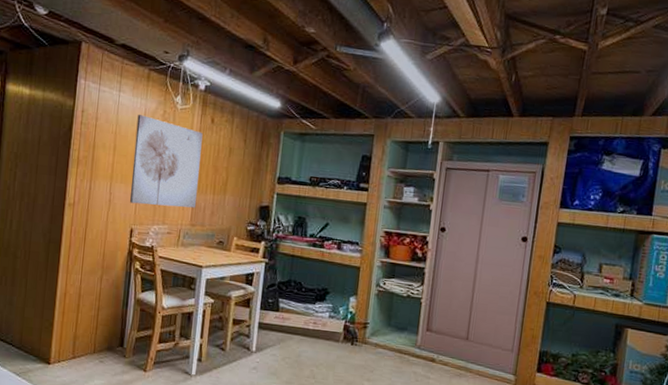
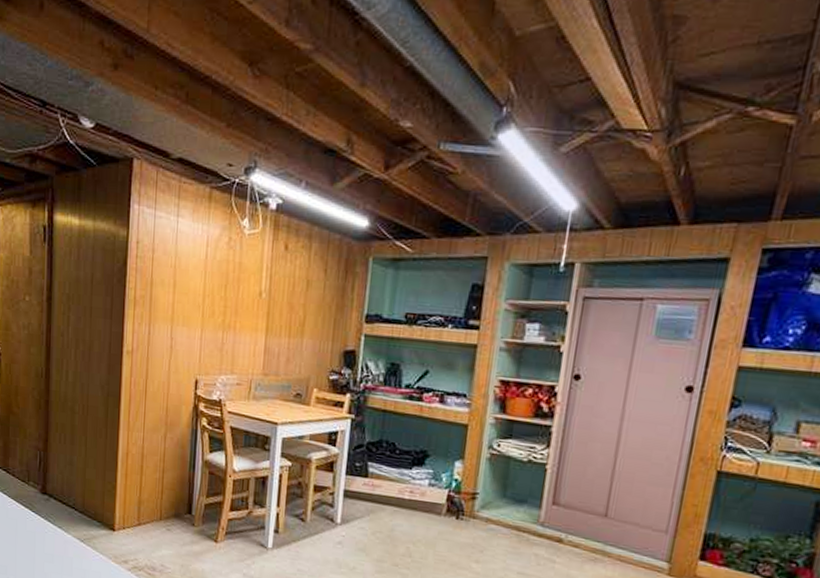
wall art: present [129,115,203,208] -> none [193,244,275,354]

